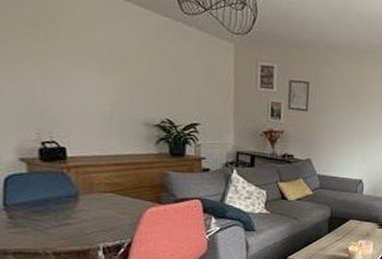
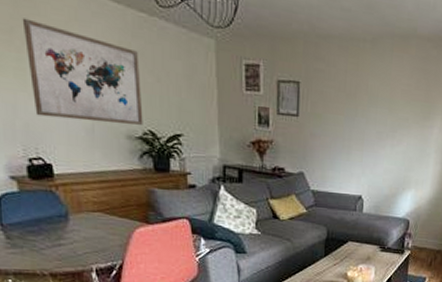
wall art: none [48,15,162,114] -> present [22,18,143,125]

